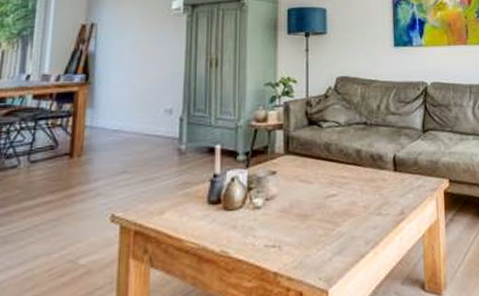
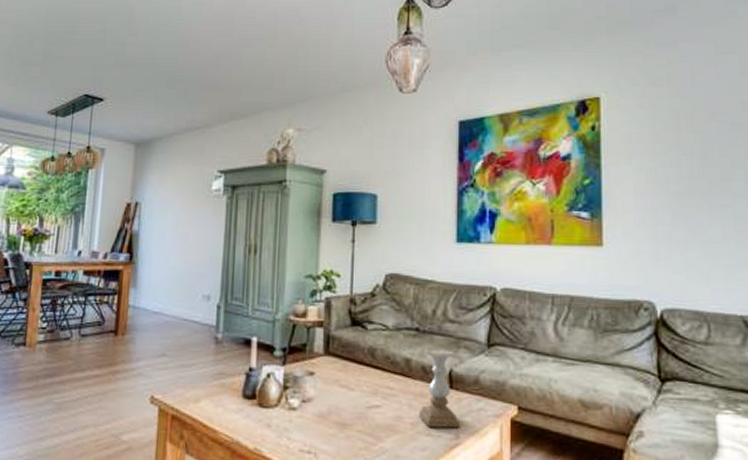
candle holder: none [369,138,404,207] -> present [418,348,459,429]

